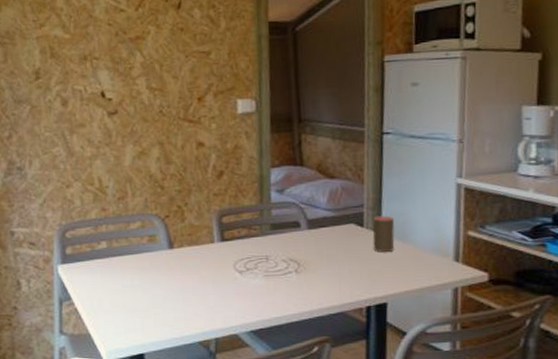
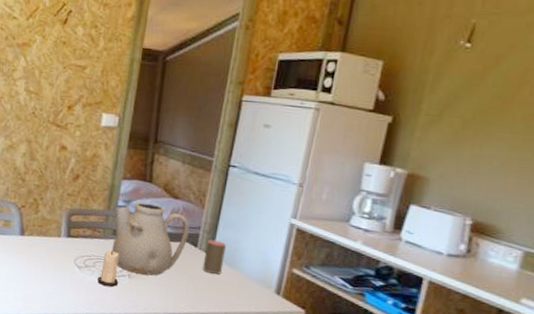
candle: none [262,247,286,288] -> present [97,250,119,287]
teapot: none [266,188,352,267] -> present [111,202,189,276]

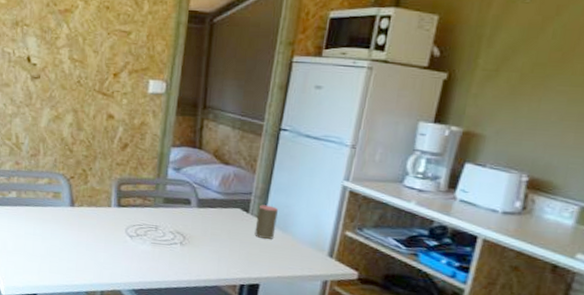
candle: present [97,250,119,287] -> none [149,219,171,255]
teapot: present [111,202,189,276] -> none [163,169,241,243]

